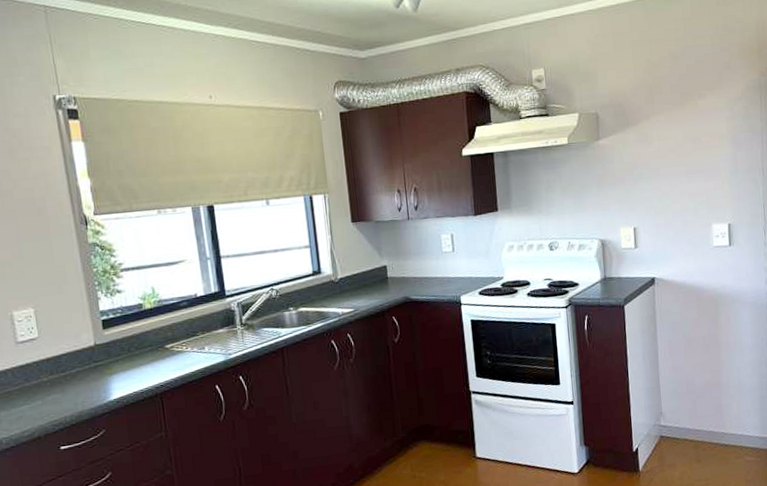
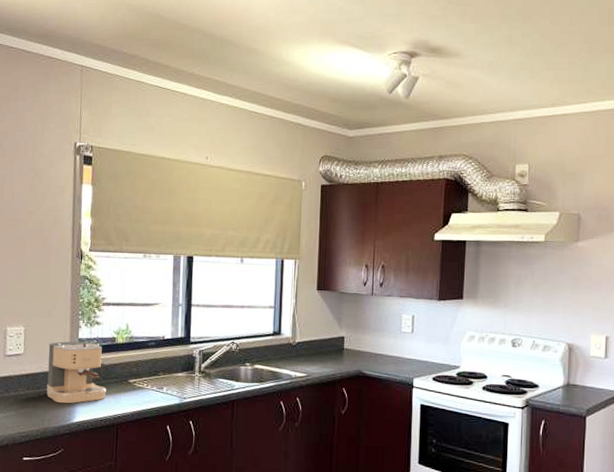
coffee maker: none [66,312,143,383] -> present [46,341,106,404]

